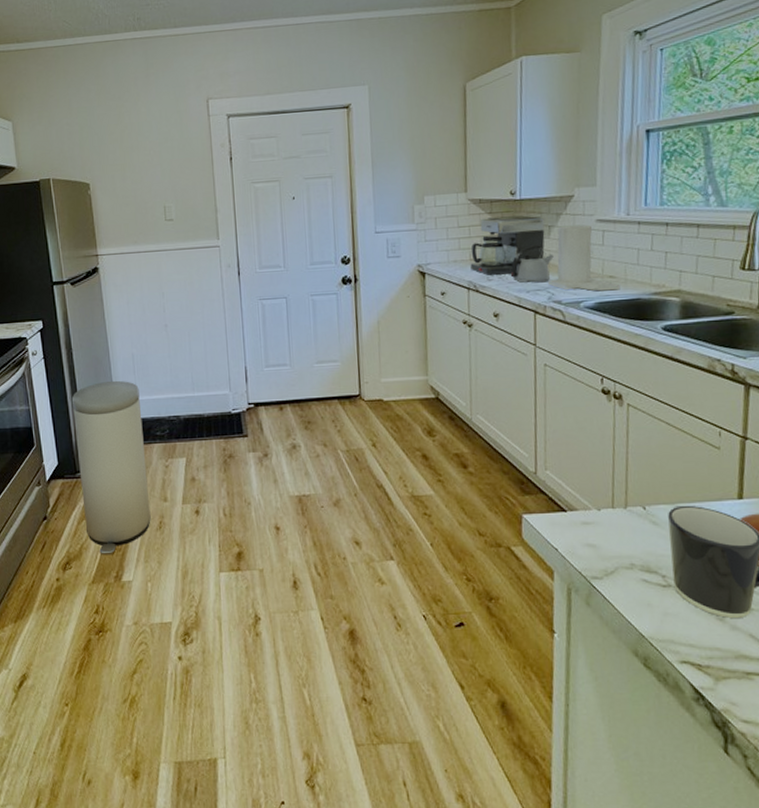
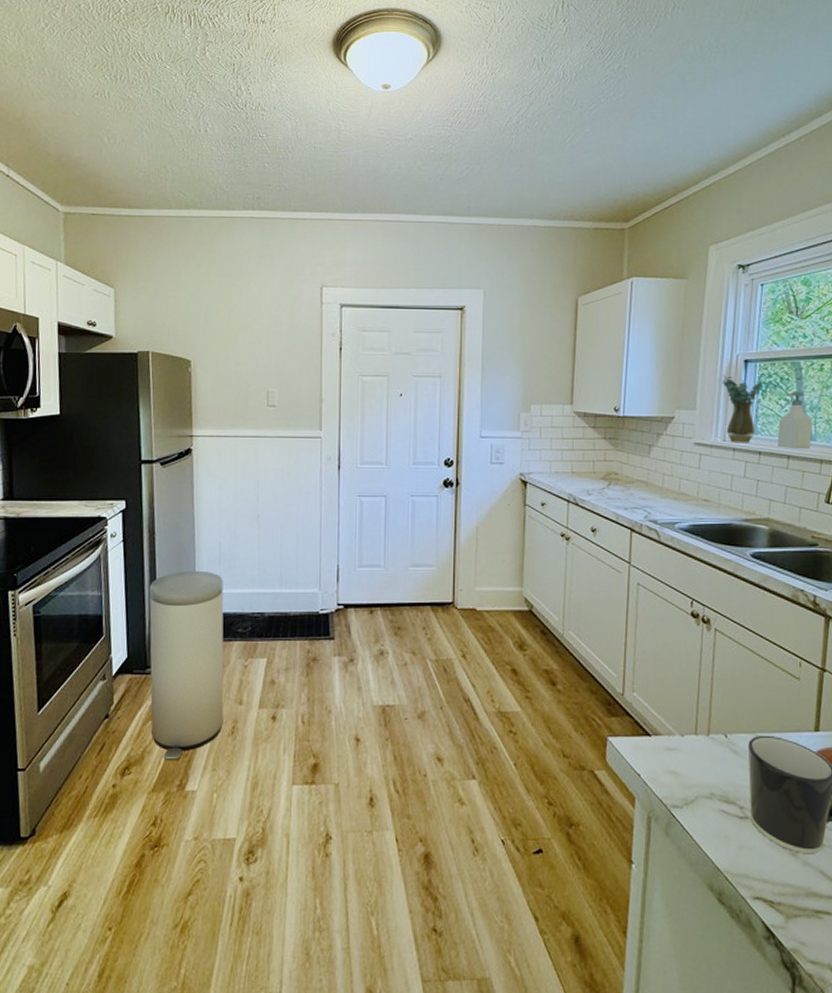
coffee maker: present [470,215,545,275] -> none [572,432,646,490]
kettle: present [510,244,554,284] -> none [609,462,652,501]
paper towel: present [547,224,621,291] -> none [645,446,714,514]
vase: none [623,148,667,217] -> present [722,376,763,443]
soap bottle: none [685,156,724,217] -> present [777,391,813,450]

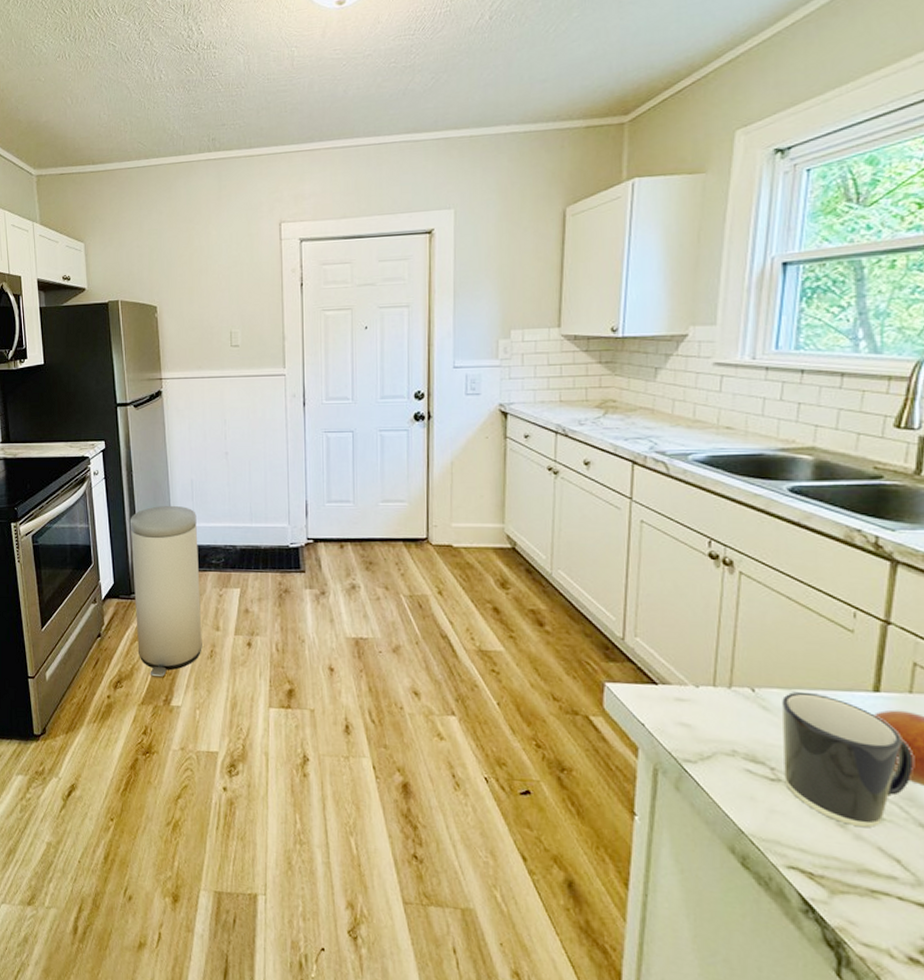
vase: present [722,376,763,443] -> none [751,283,808,361]
soap bottle: present [777,391,813,450] -> none [827,295,879,365]

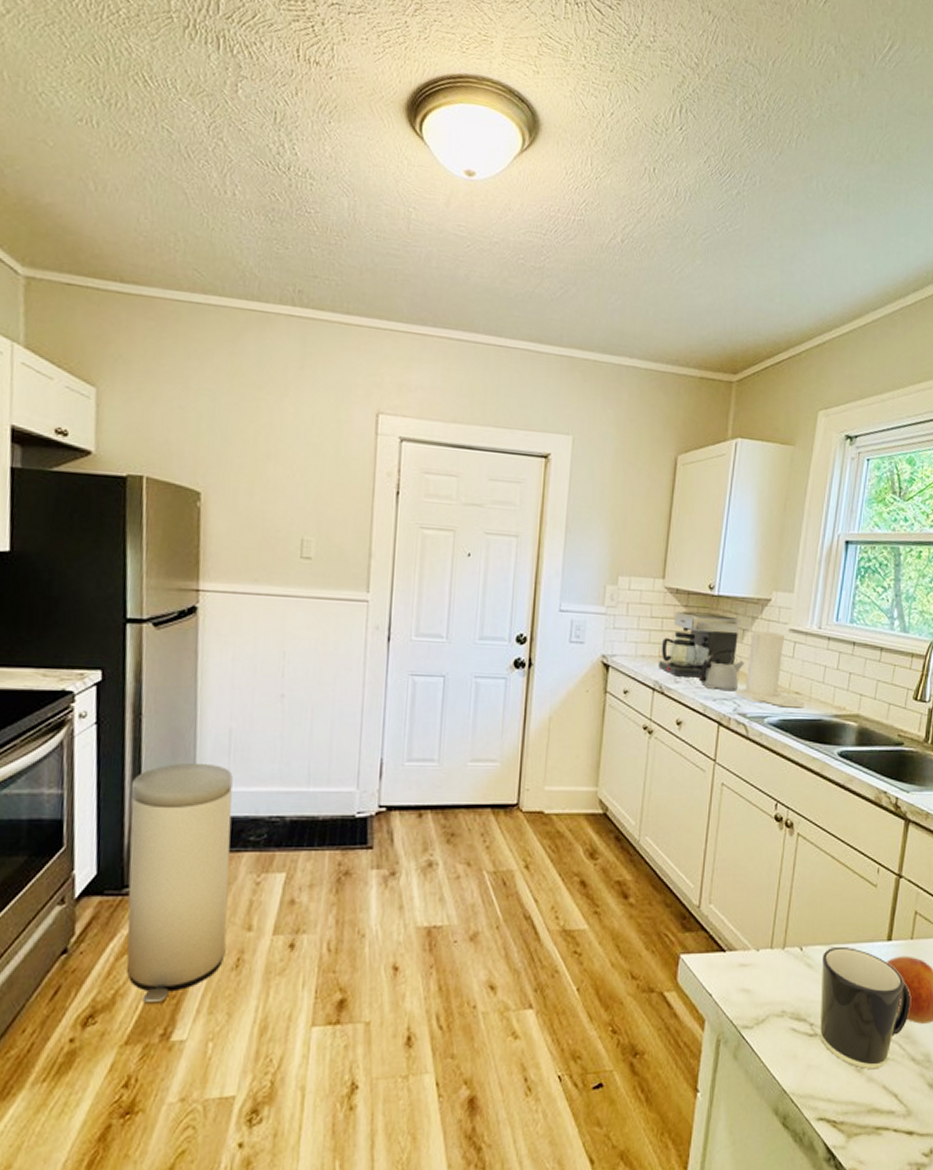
coffee maker: none [560,355,651,419] -> present [658,611,740,678]
kettle: none [606,387,659,430] -> present [698,647,744,691]
paper towel: none [650,368,739,443] -> present [735,631,805,708]

